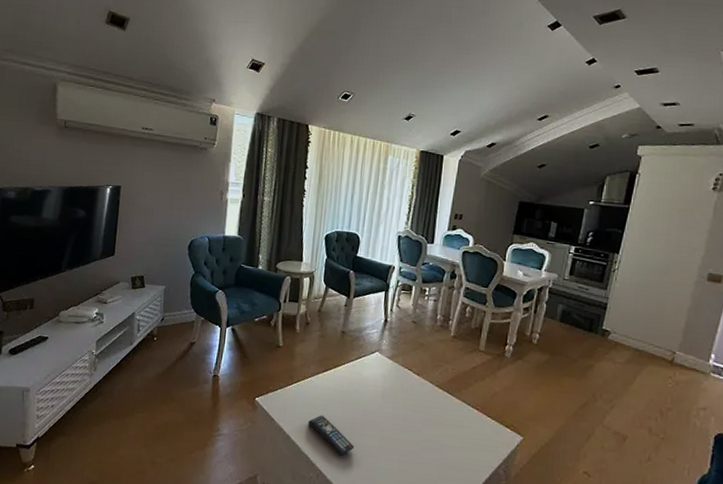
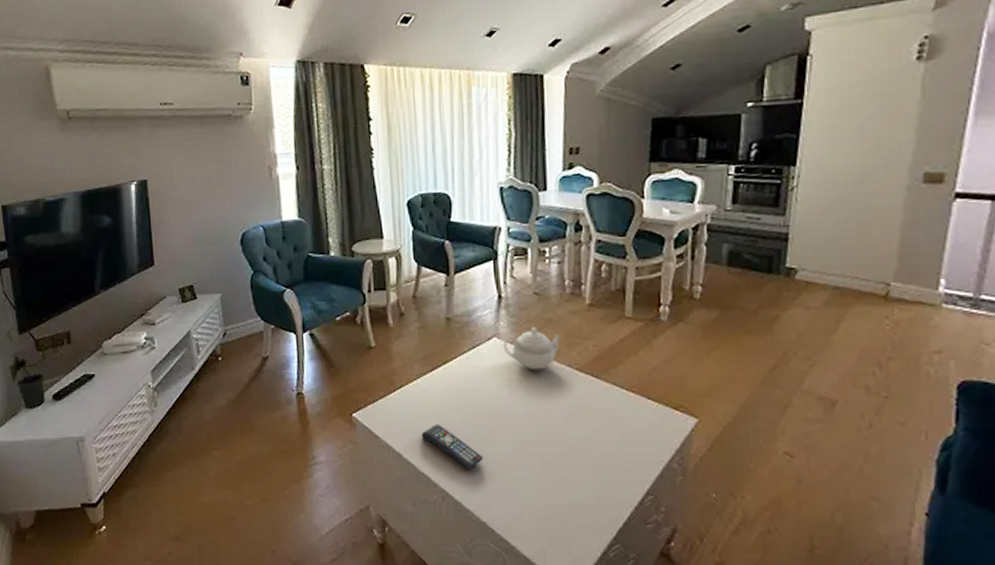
teapot: none [382,348,428,383] -> present [503,328,560,371]

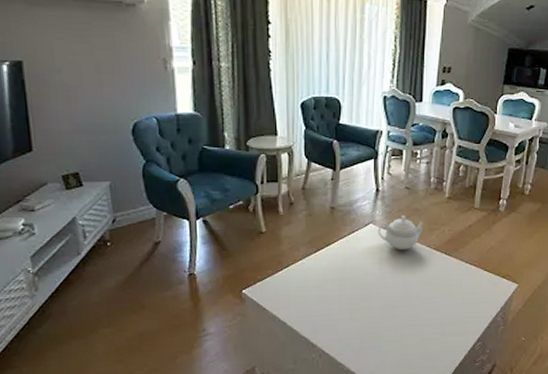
remote control: present [421,423,484,470] -> none [304,296,356,332]

